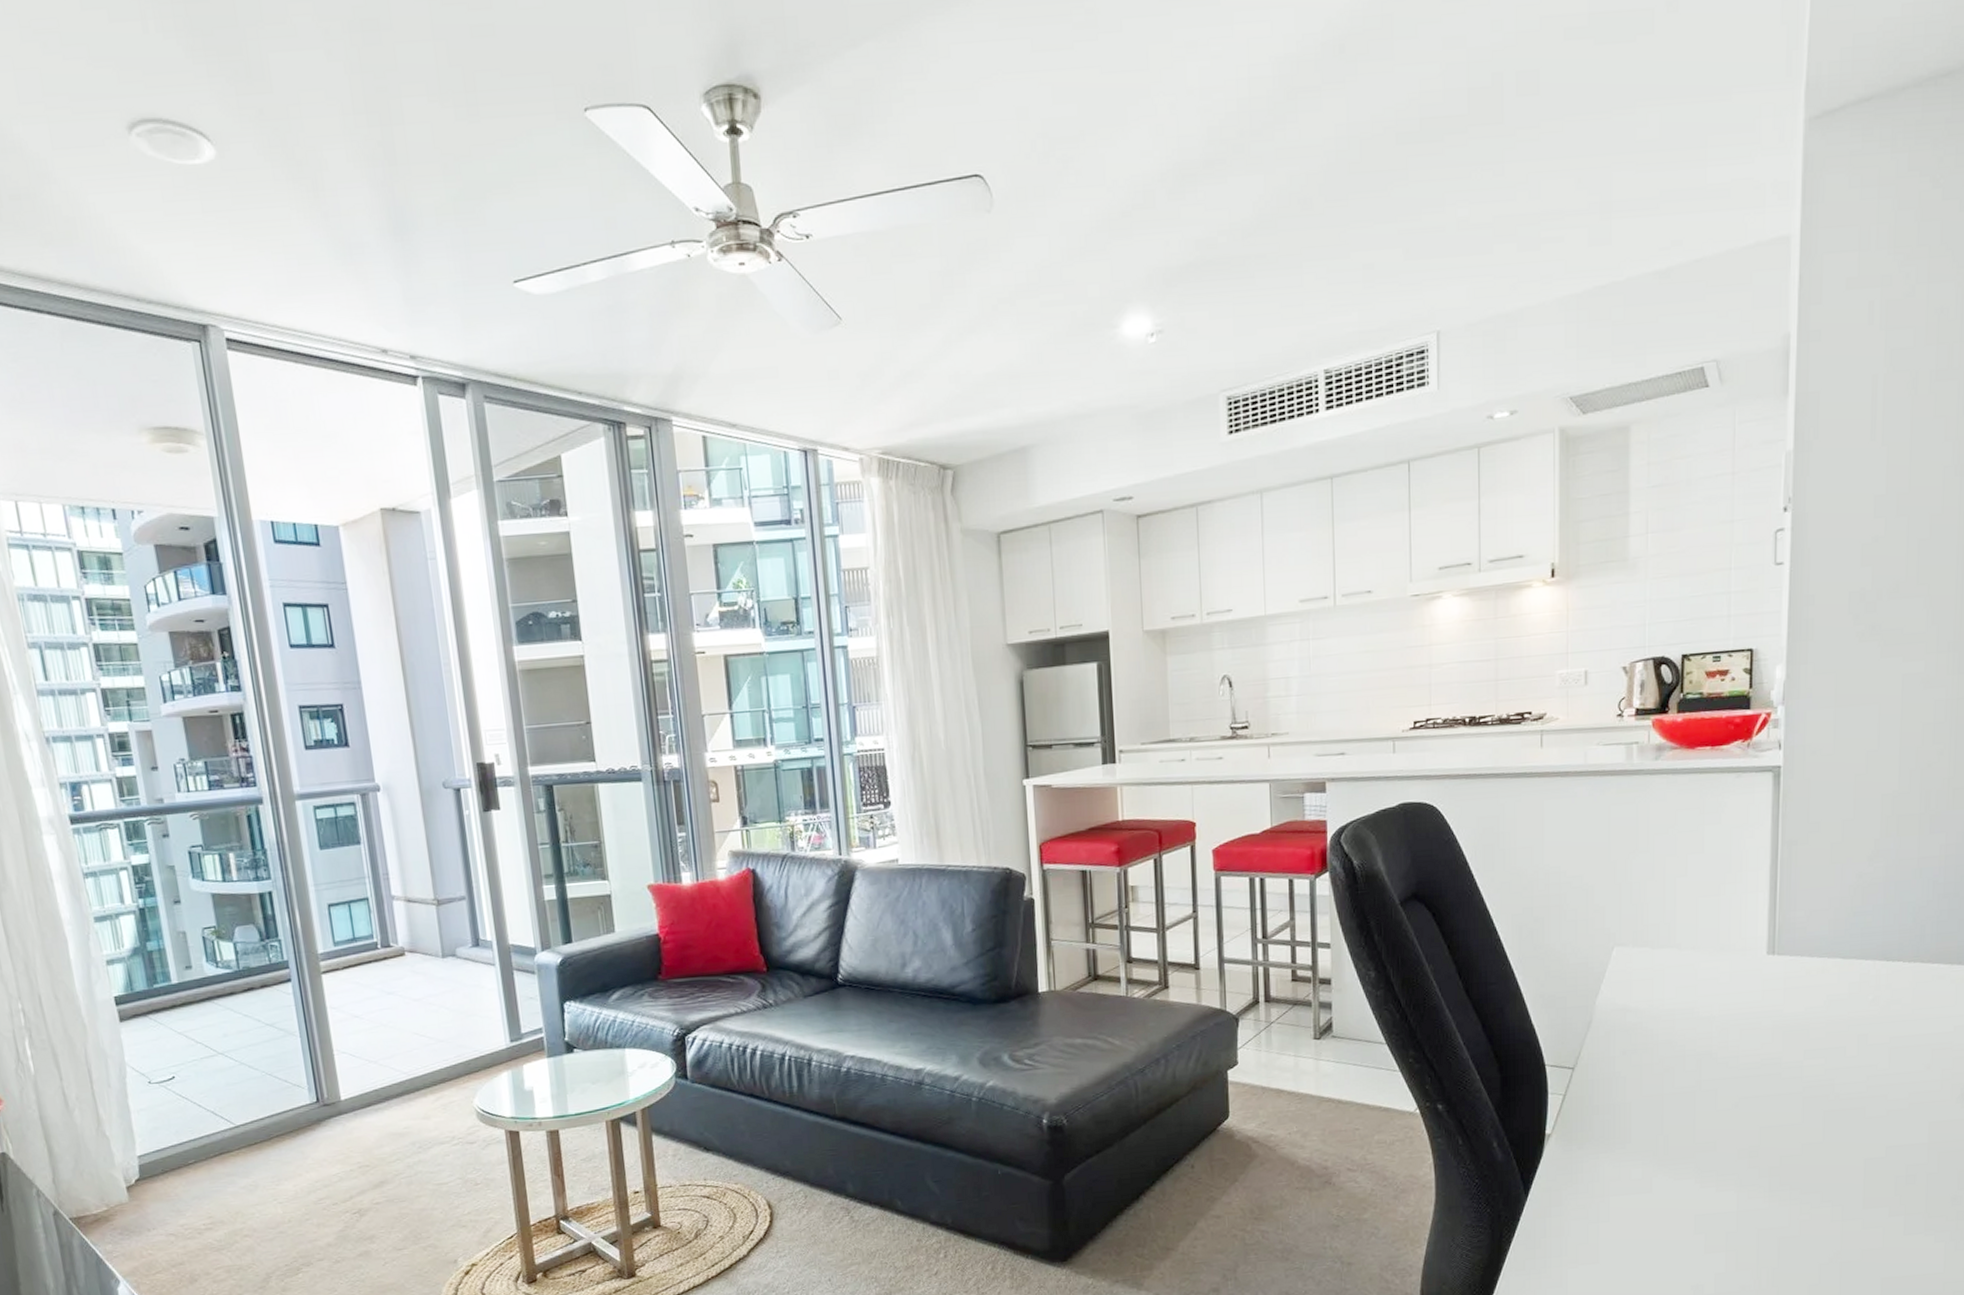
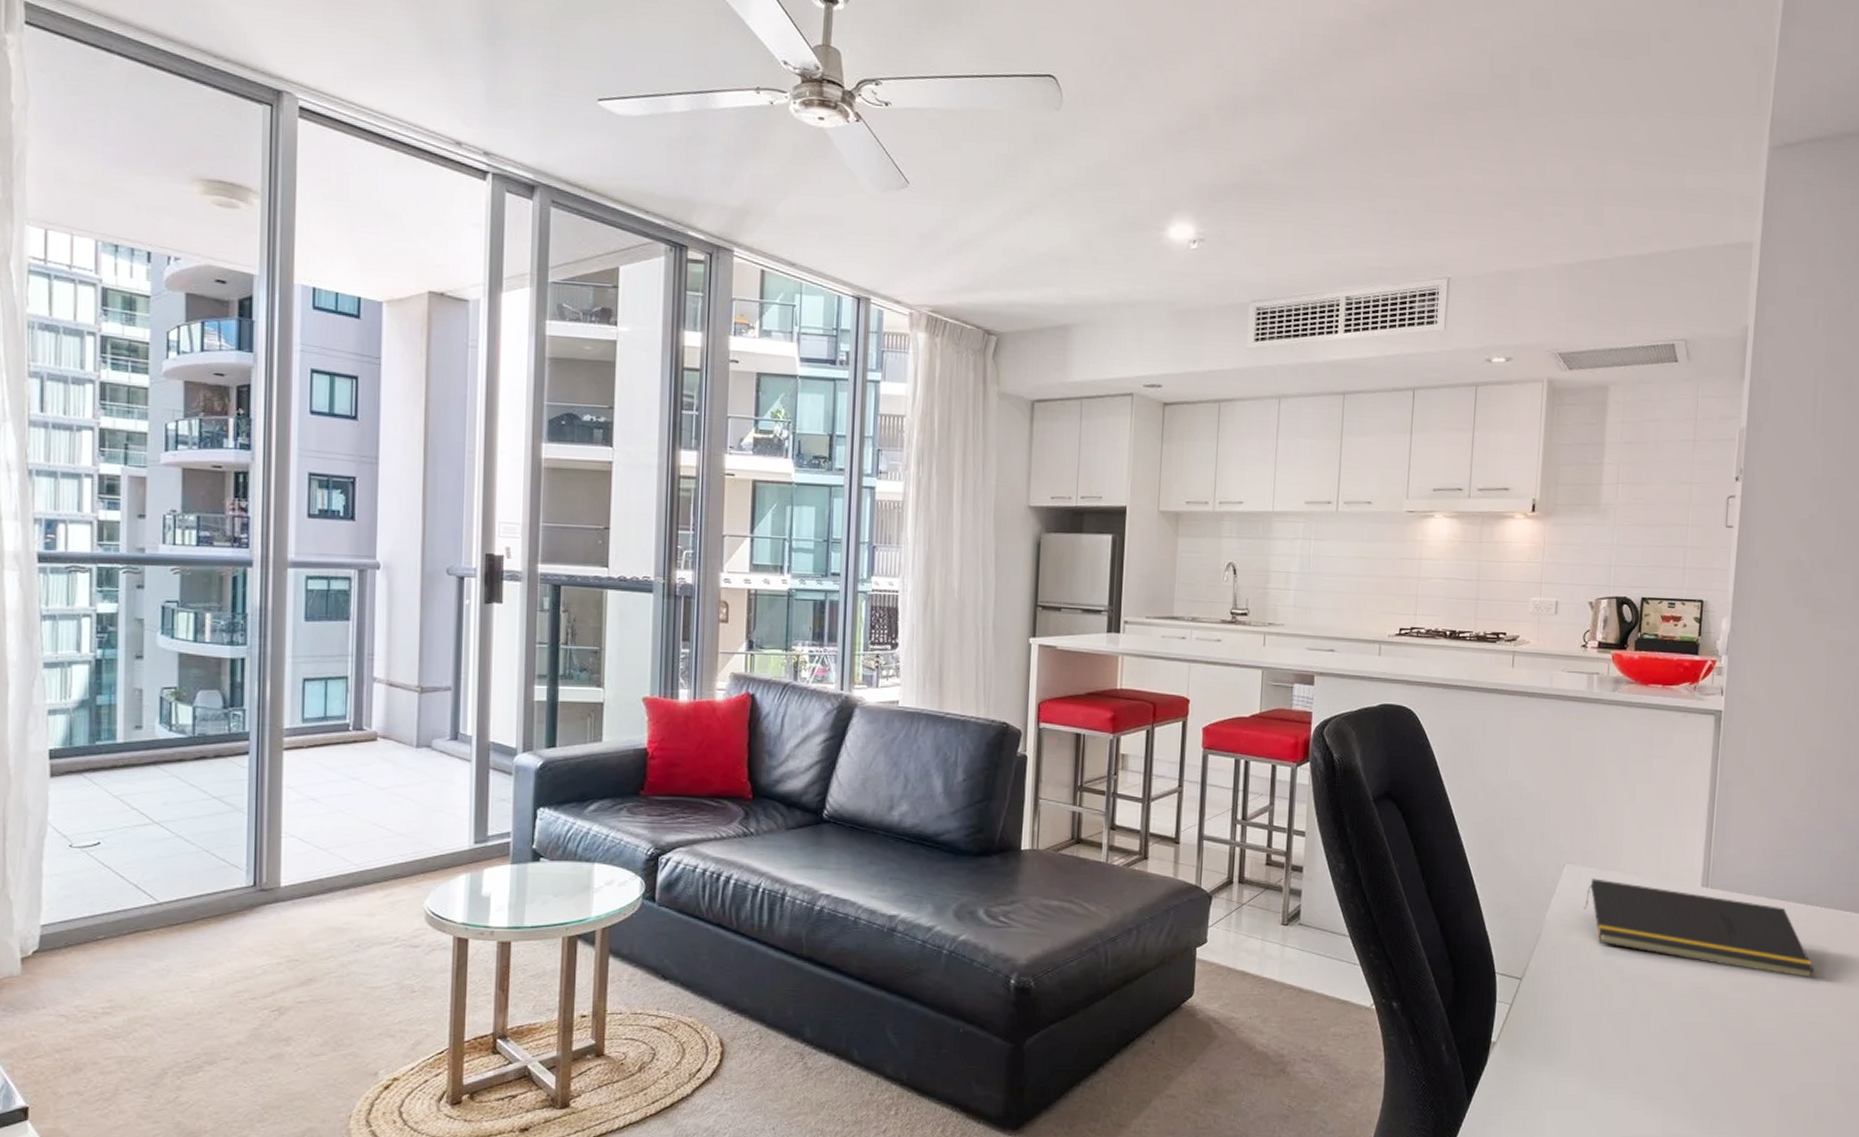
notepad: none [1637,958,1899,1037] -> present [1584,878,1814,977]

